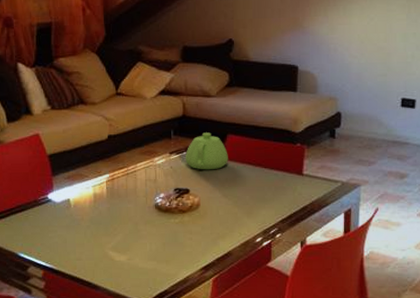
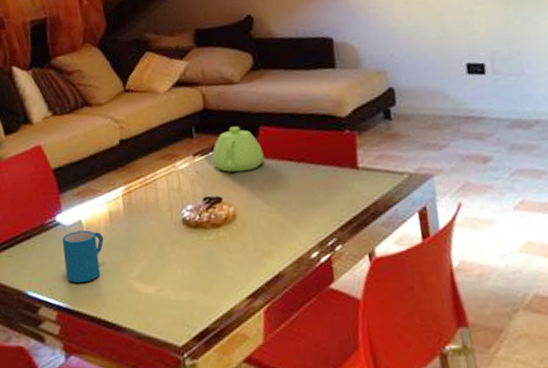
mug: none [51,207,88,249] -> present [61,230,104,283]

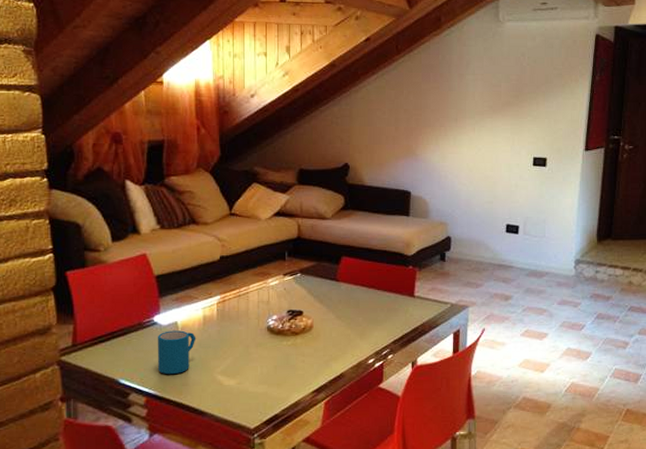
teapot: present [212,126,265,173] -> none [300,254,342,292]

